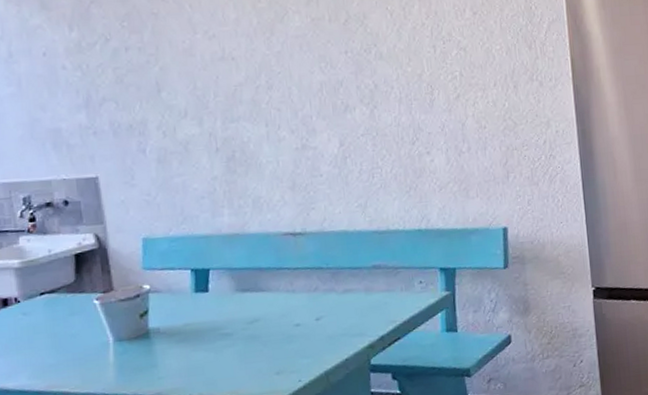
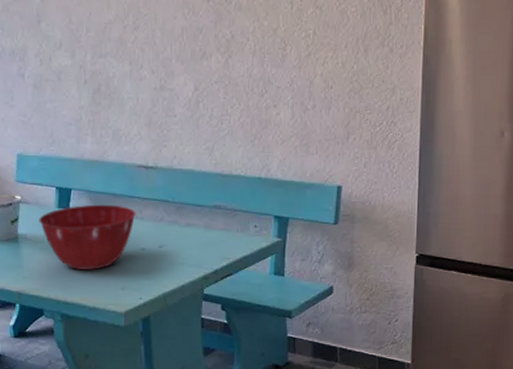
mixing bowl: none [173,280,286,361] -> present [39,204,136,271]

